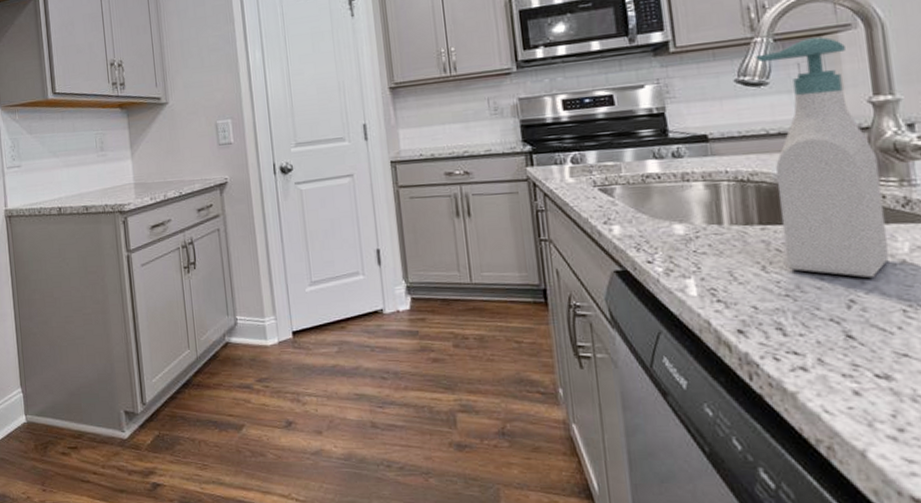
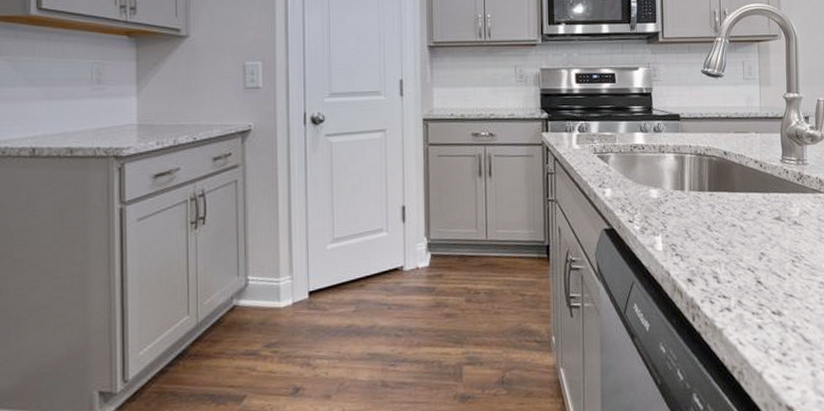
soap bottle: present [755,37,889,279] -> none [716,43,787,236]

